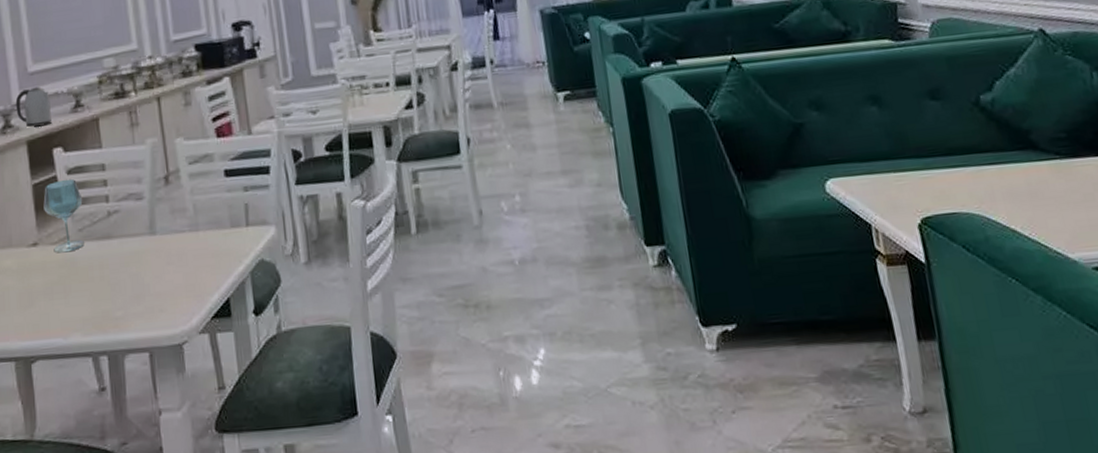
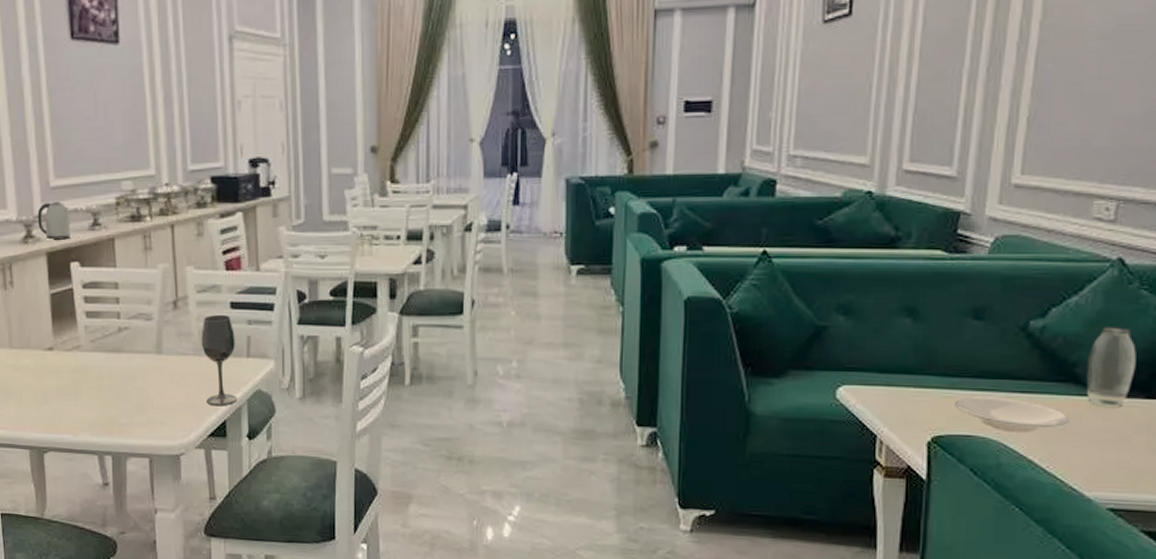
wine glass: present [43,179,84,253] -> none [60,292,96,360]
wine glass: none [196,184,240,284] -> present [201,314,238,407]
saucer: none [933,171,1038,205] -> present [954,396,1070,433]
vase: none [1037,92,1082,170] -> present [1086,327,1136,408]

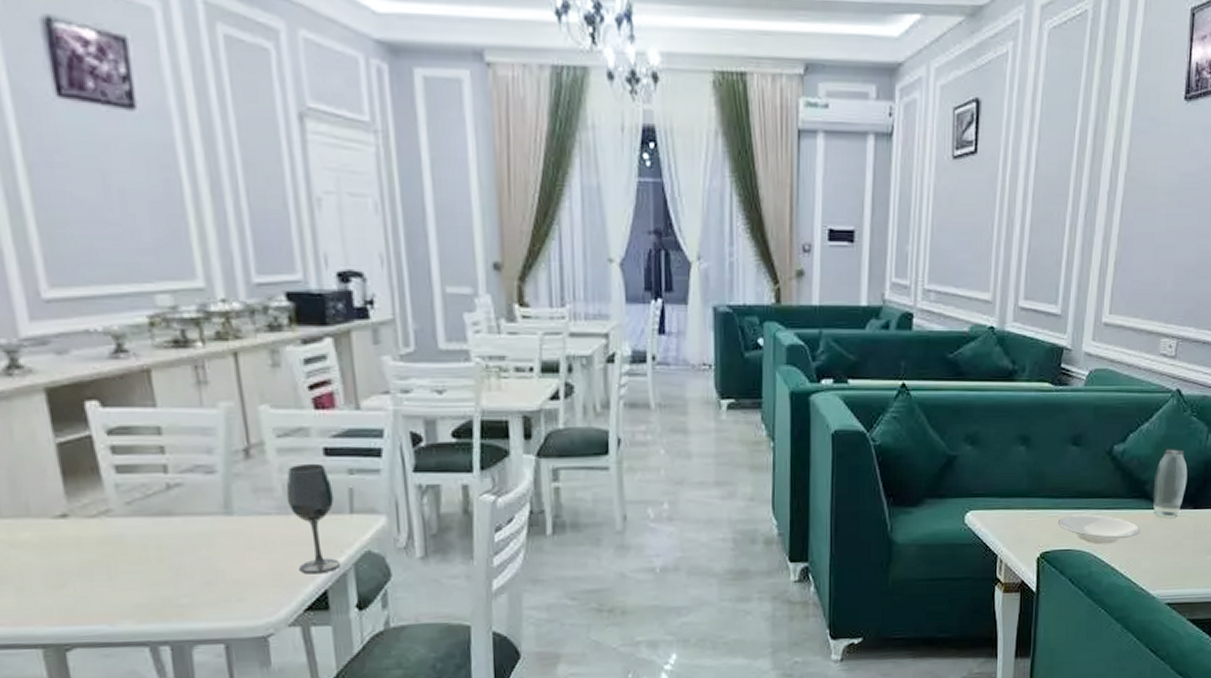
kettle: present [37,201,70,240] -> none [24,319,81,371]

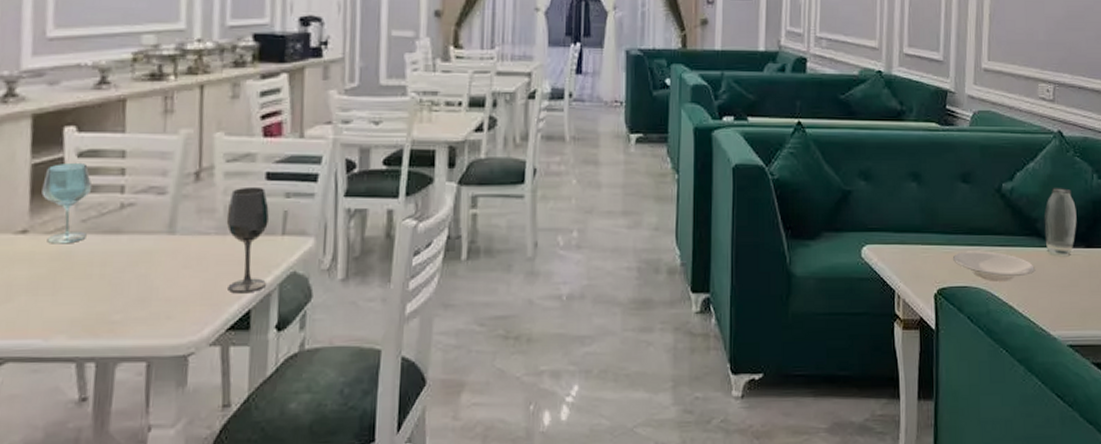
wine glass: none [73,440,135,528] -> present [42,162,93,244]

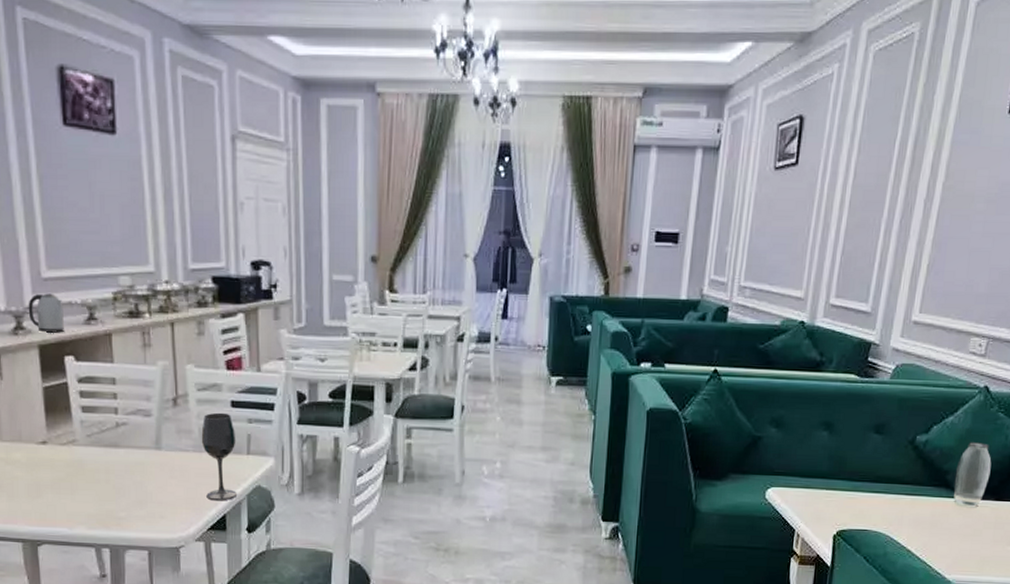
kettle: none [24,55,69,100] -> present [28,293,64,333]
wine glass: present [42,162,93,244] -> none [53,387,92,454]
saucer: present [952,251,1036,282] -> none [855,497,940,528]

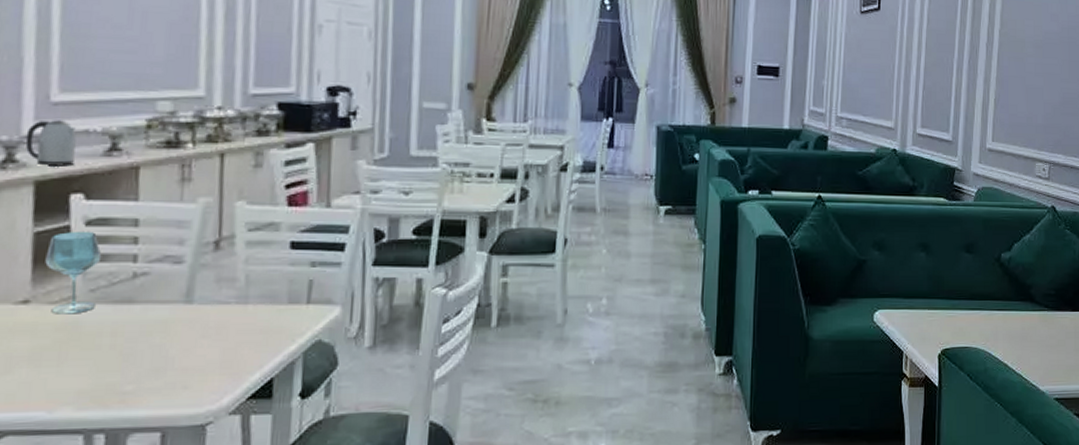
wine glass: none [53,387,92,454] -> present [45,231,102,315]
wine glass: present [201,412,238,501] -> none [247,256,294,363]
vase: present [953,442,992,508] -> none [1037,258,1066,320]

